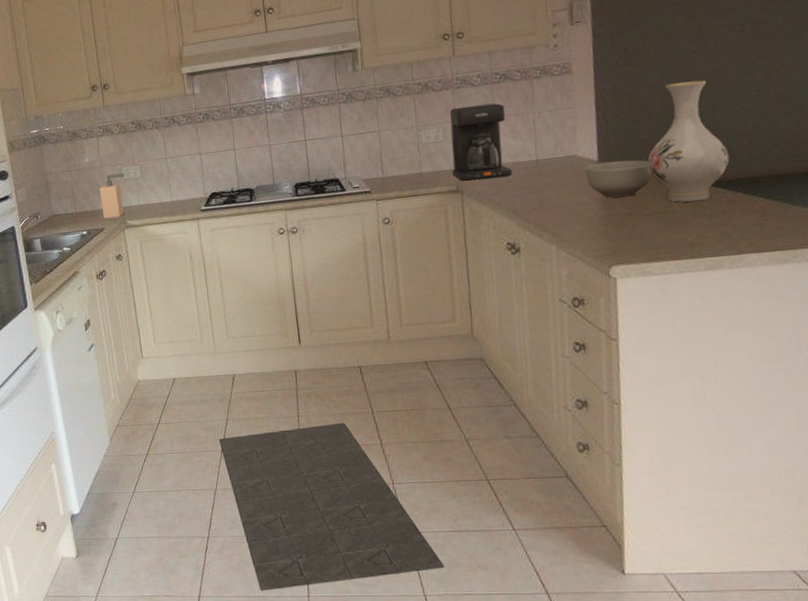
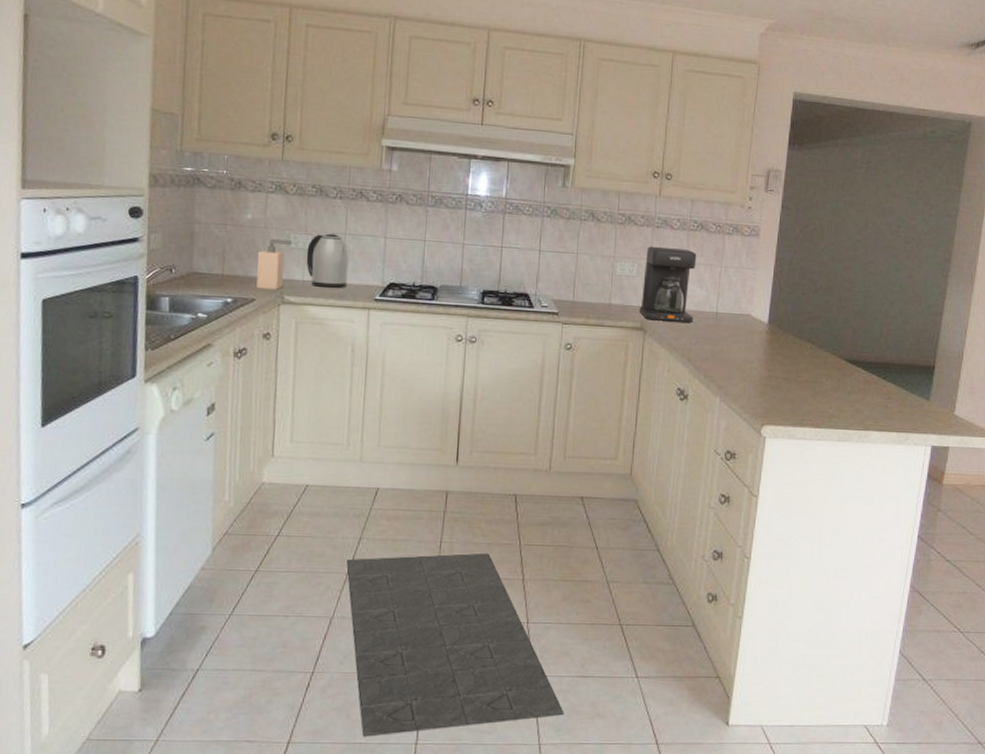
kettle: none [138,160,176,209] -> present [307,233,349,289]
bowl: present [584,160,652,198] -> none [755,325,810,362]
vase: present [647,80,730,203] -> none [807,266,872,377]

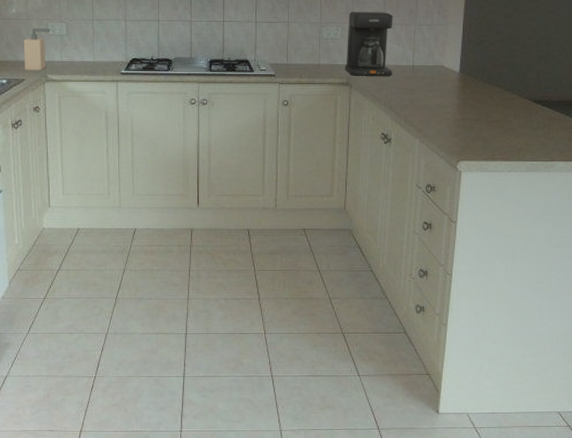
kettle: present [307,233,349,289] -> none [63,20,97,67]
floor mat: present [346,553,564,737] -> none [115,278,300,426]

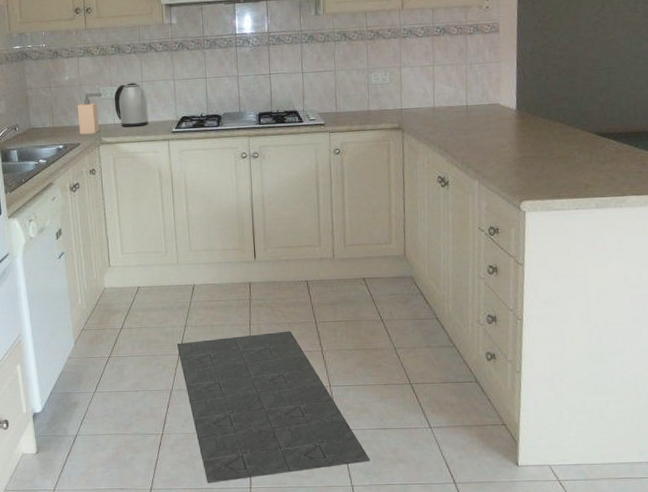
kettle: none [63,20,97,67] -> present [115,82,149,128]
floor mat: none [115,278,300,426] -> present [177,331,370,483]
coffee maker: present [344,11,393,77] -> none [395,53,446,120]

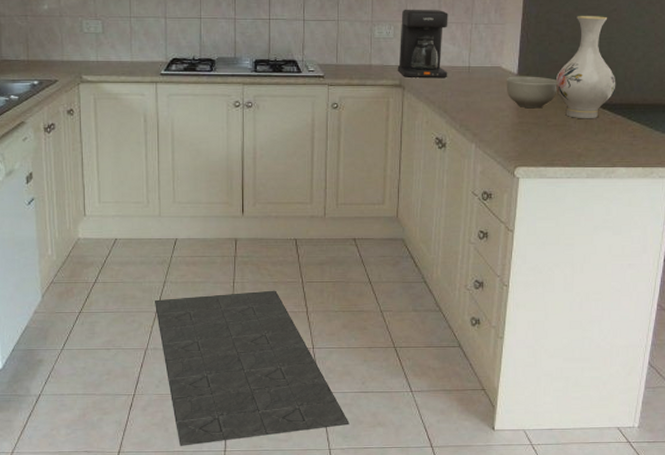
soap dispenser: present [77,93,103,135] -> none [56,25,85,72]
kettle: present [115,82,149,128] -> none [99,17,135,67]
coffee maker: none [395,53,446,120] -> present [397,9,448,79]
bowl: none [505,110,559,143] -> present [506,76,558,109]
vase: none [555,47,620,150] -> present [555,16,616,119]

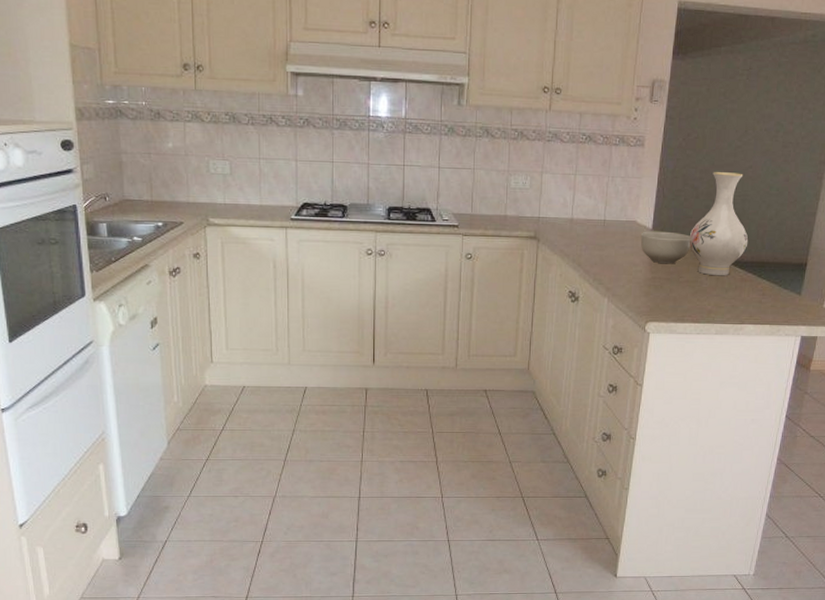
floor mat: present [155,290,350,446] -> none [284,440,476,592]
coffee maker: present [397,9,448,79] -> none [532,159,586,232]

